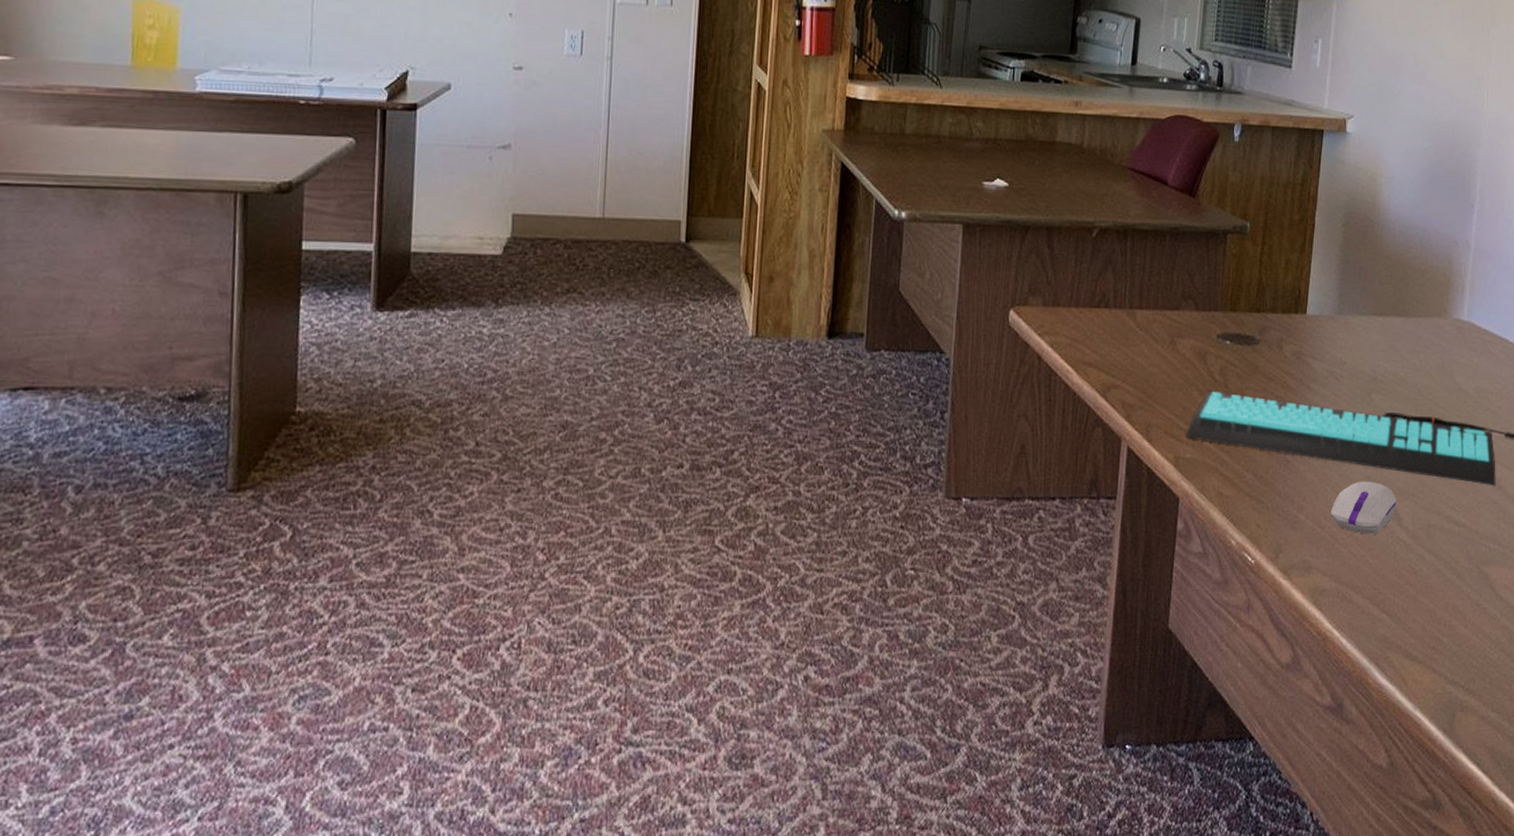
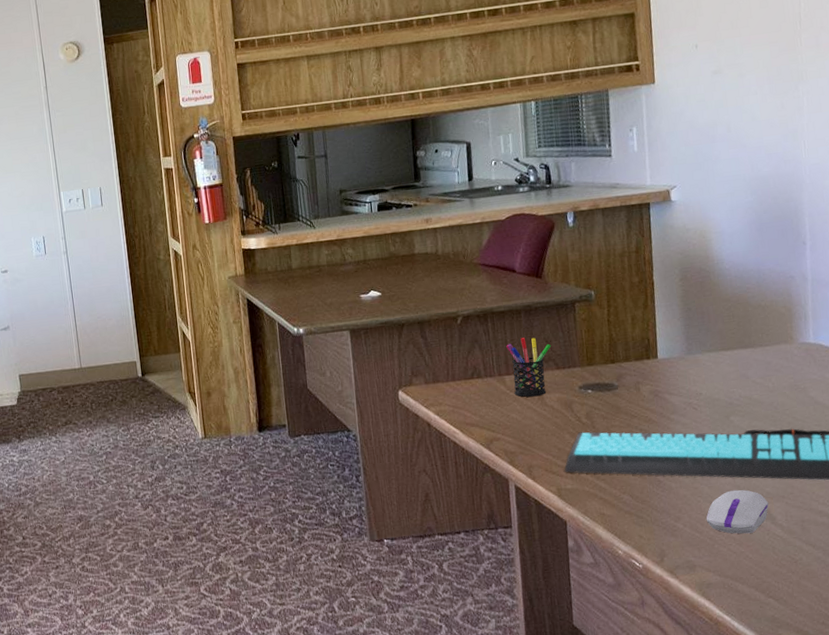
pen holder: none [1143,266,1194,340] -> present [506,337,552,397]

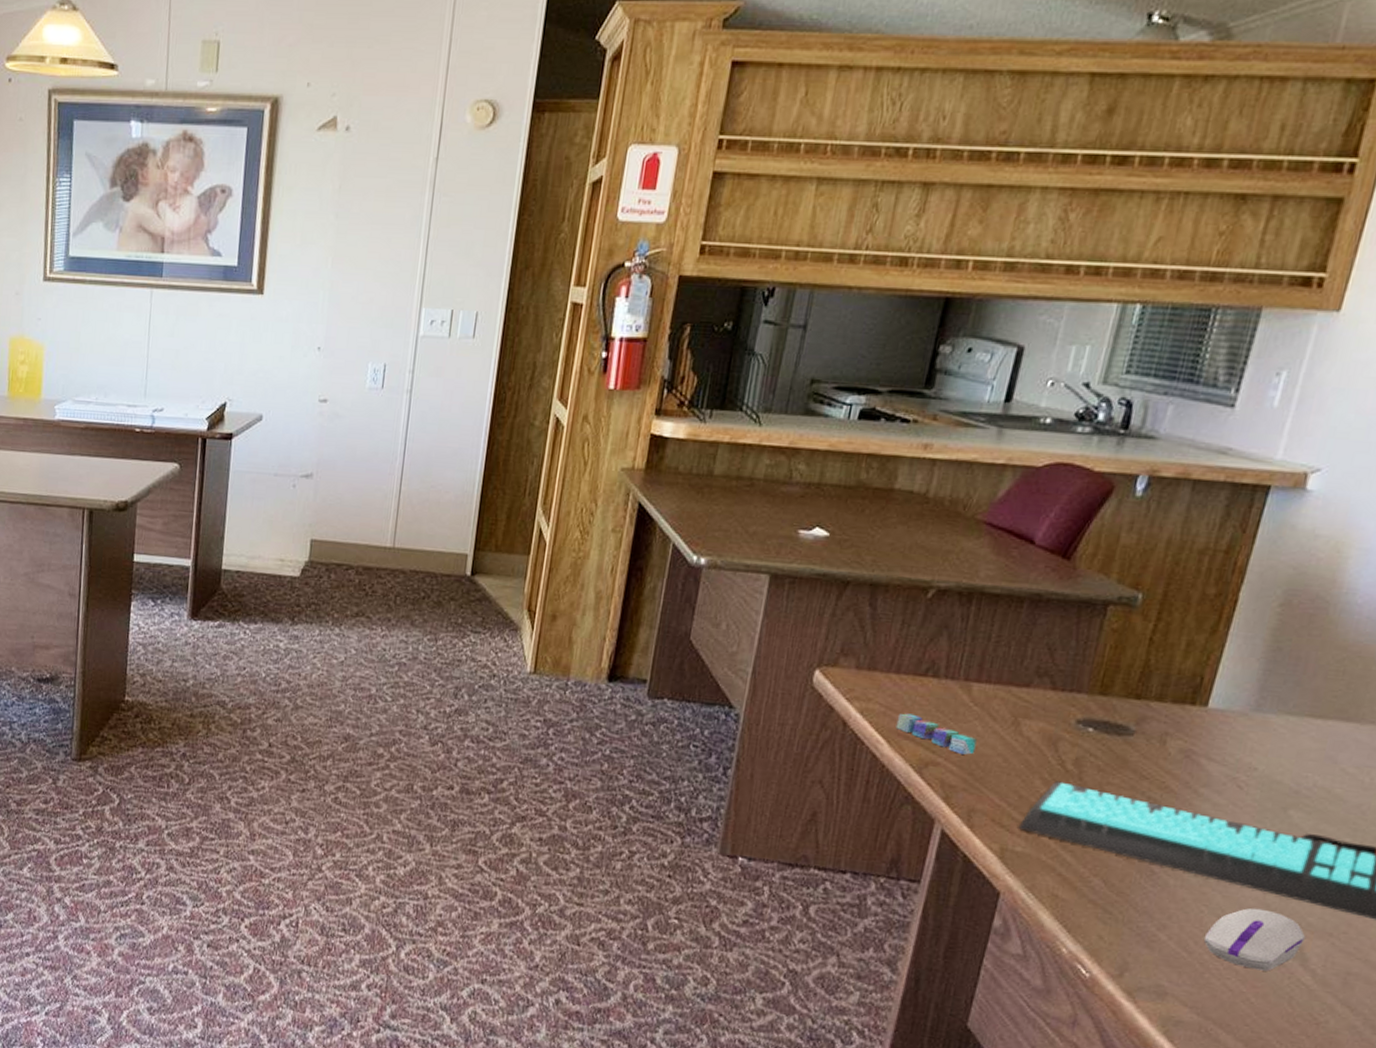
sticky notes: none [462,407,520,428] -> present [895,713,977,755]
pen holder: present [506,337,552,397] -> none [979,636,1055,721]

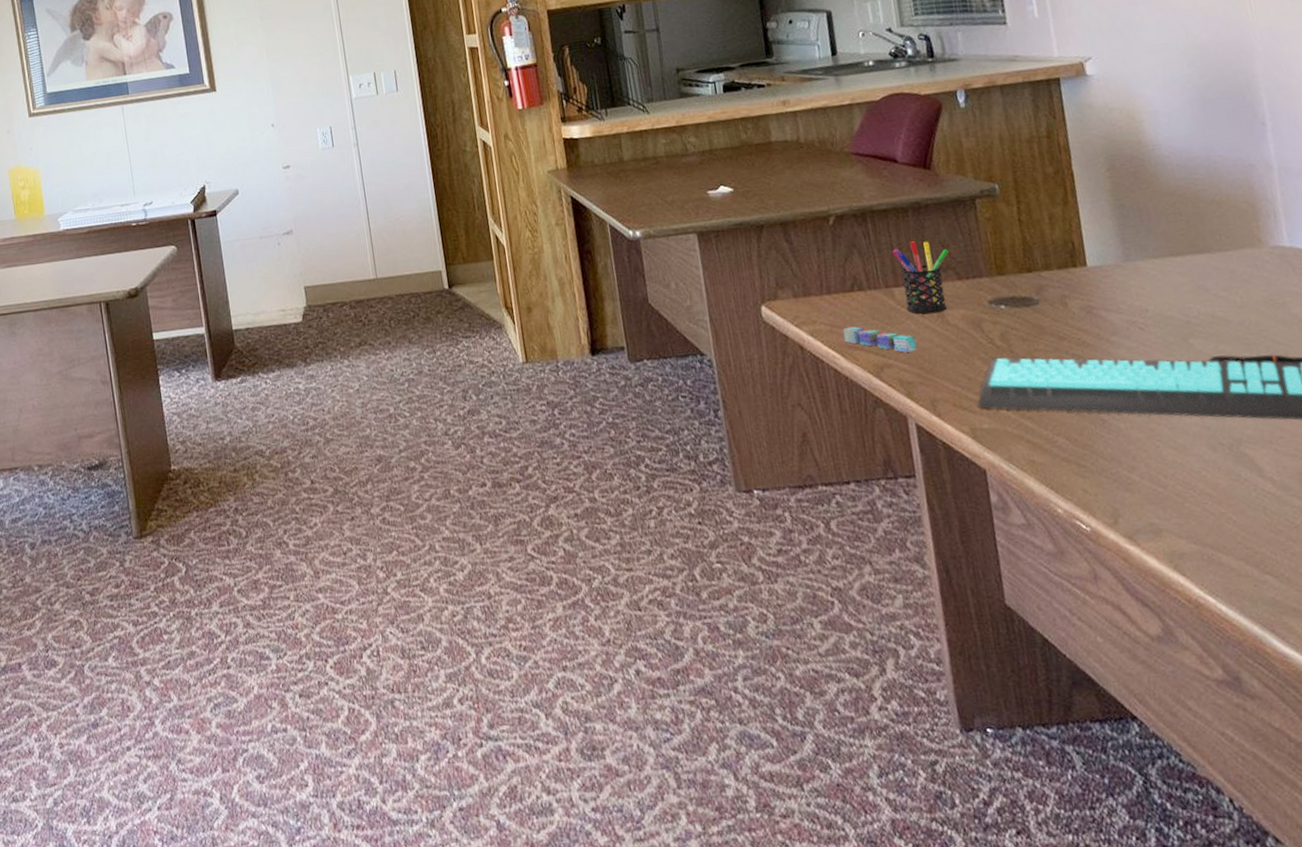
pen holder: none [979,636,1055,721] -> present [892,241,950,314]
computer mouse: present [1203,907,1306,971] -> none [1169,432,1252,490]

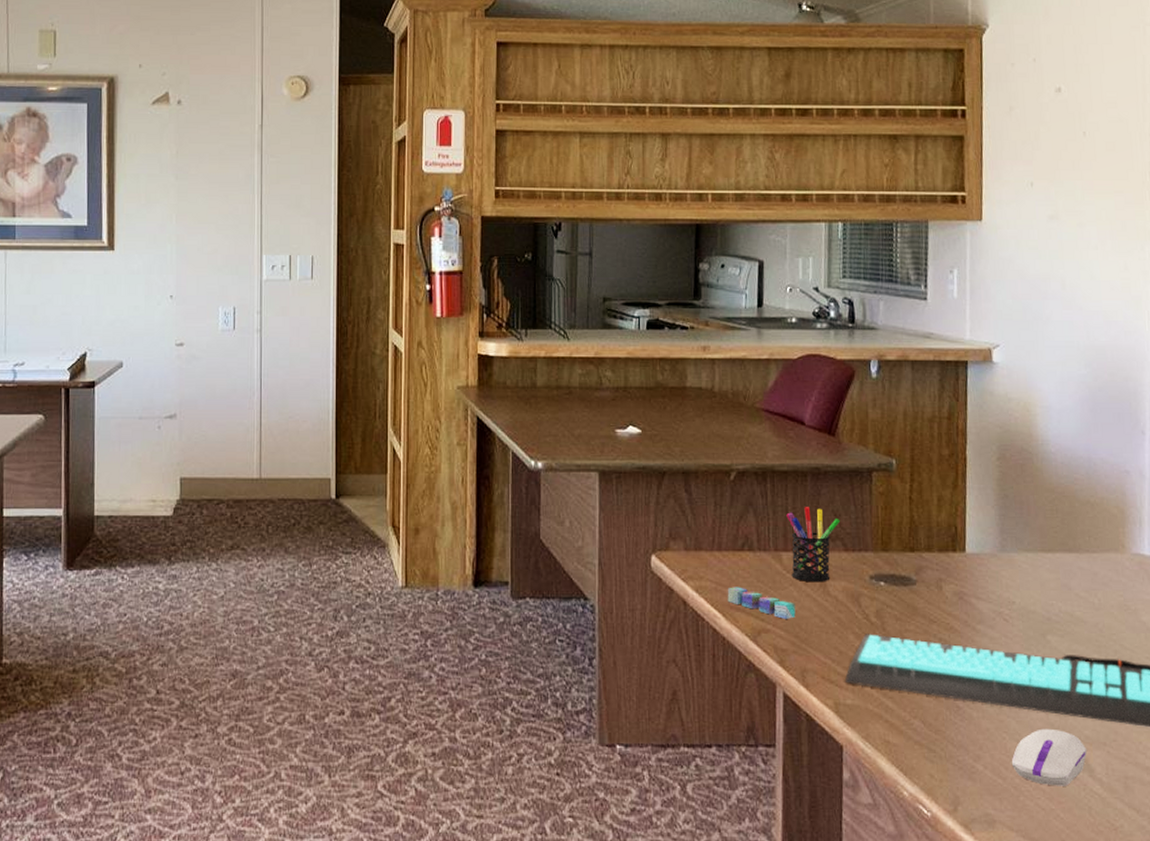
computer mouse: none [1169,432,1252,490] -> present [1011,728,1087,786]

